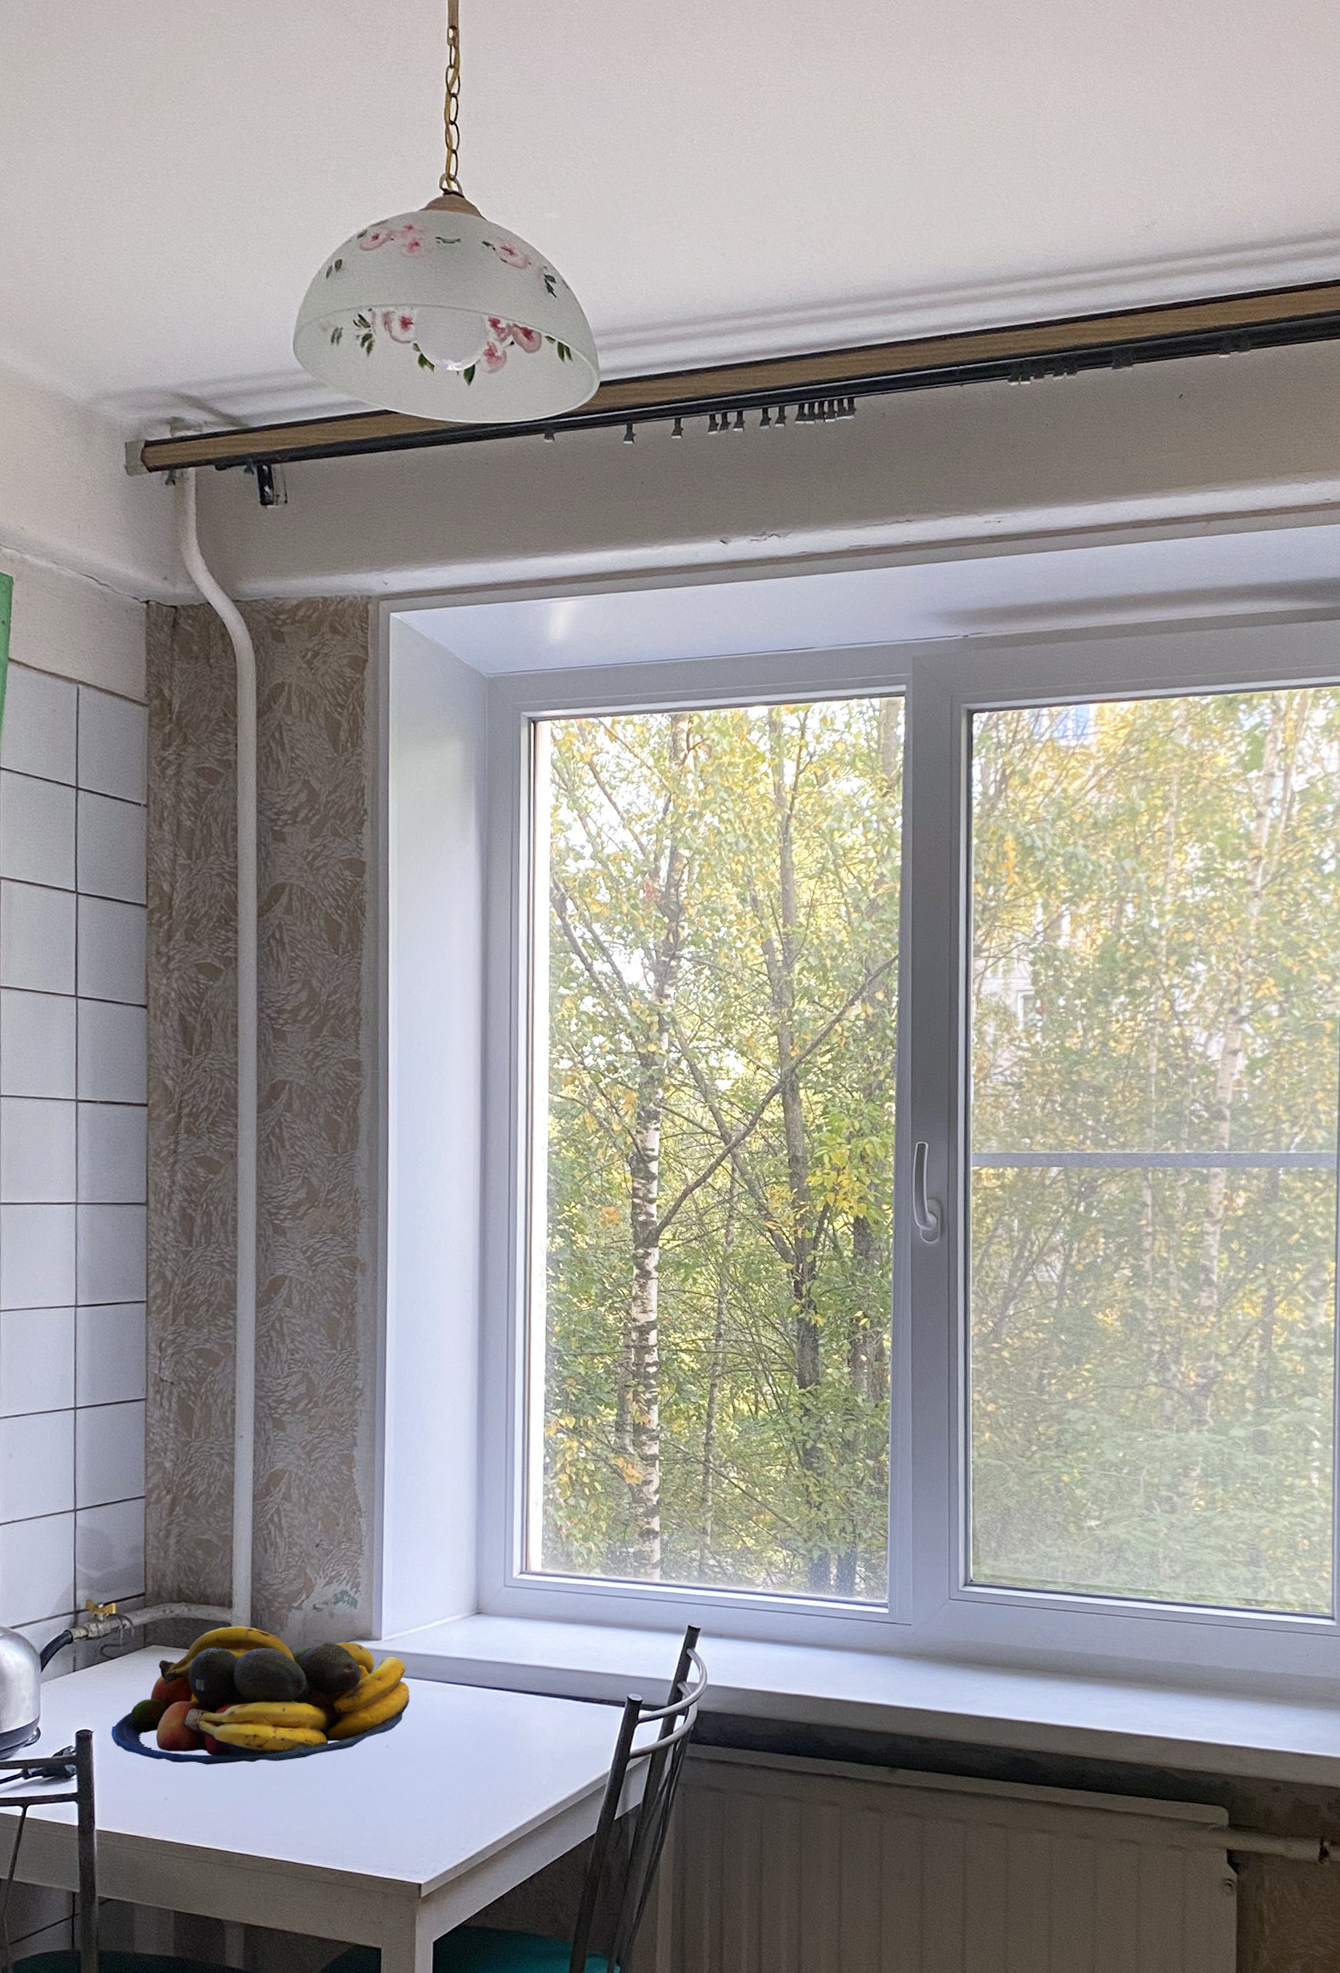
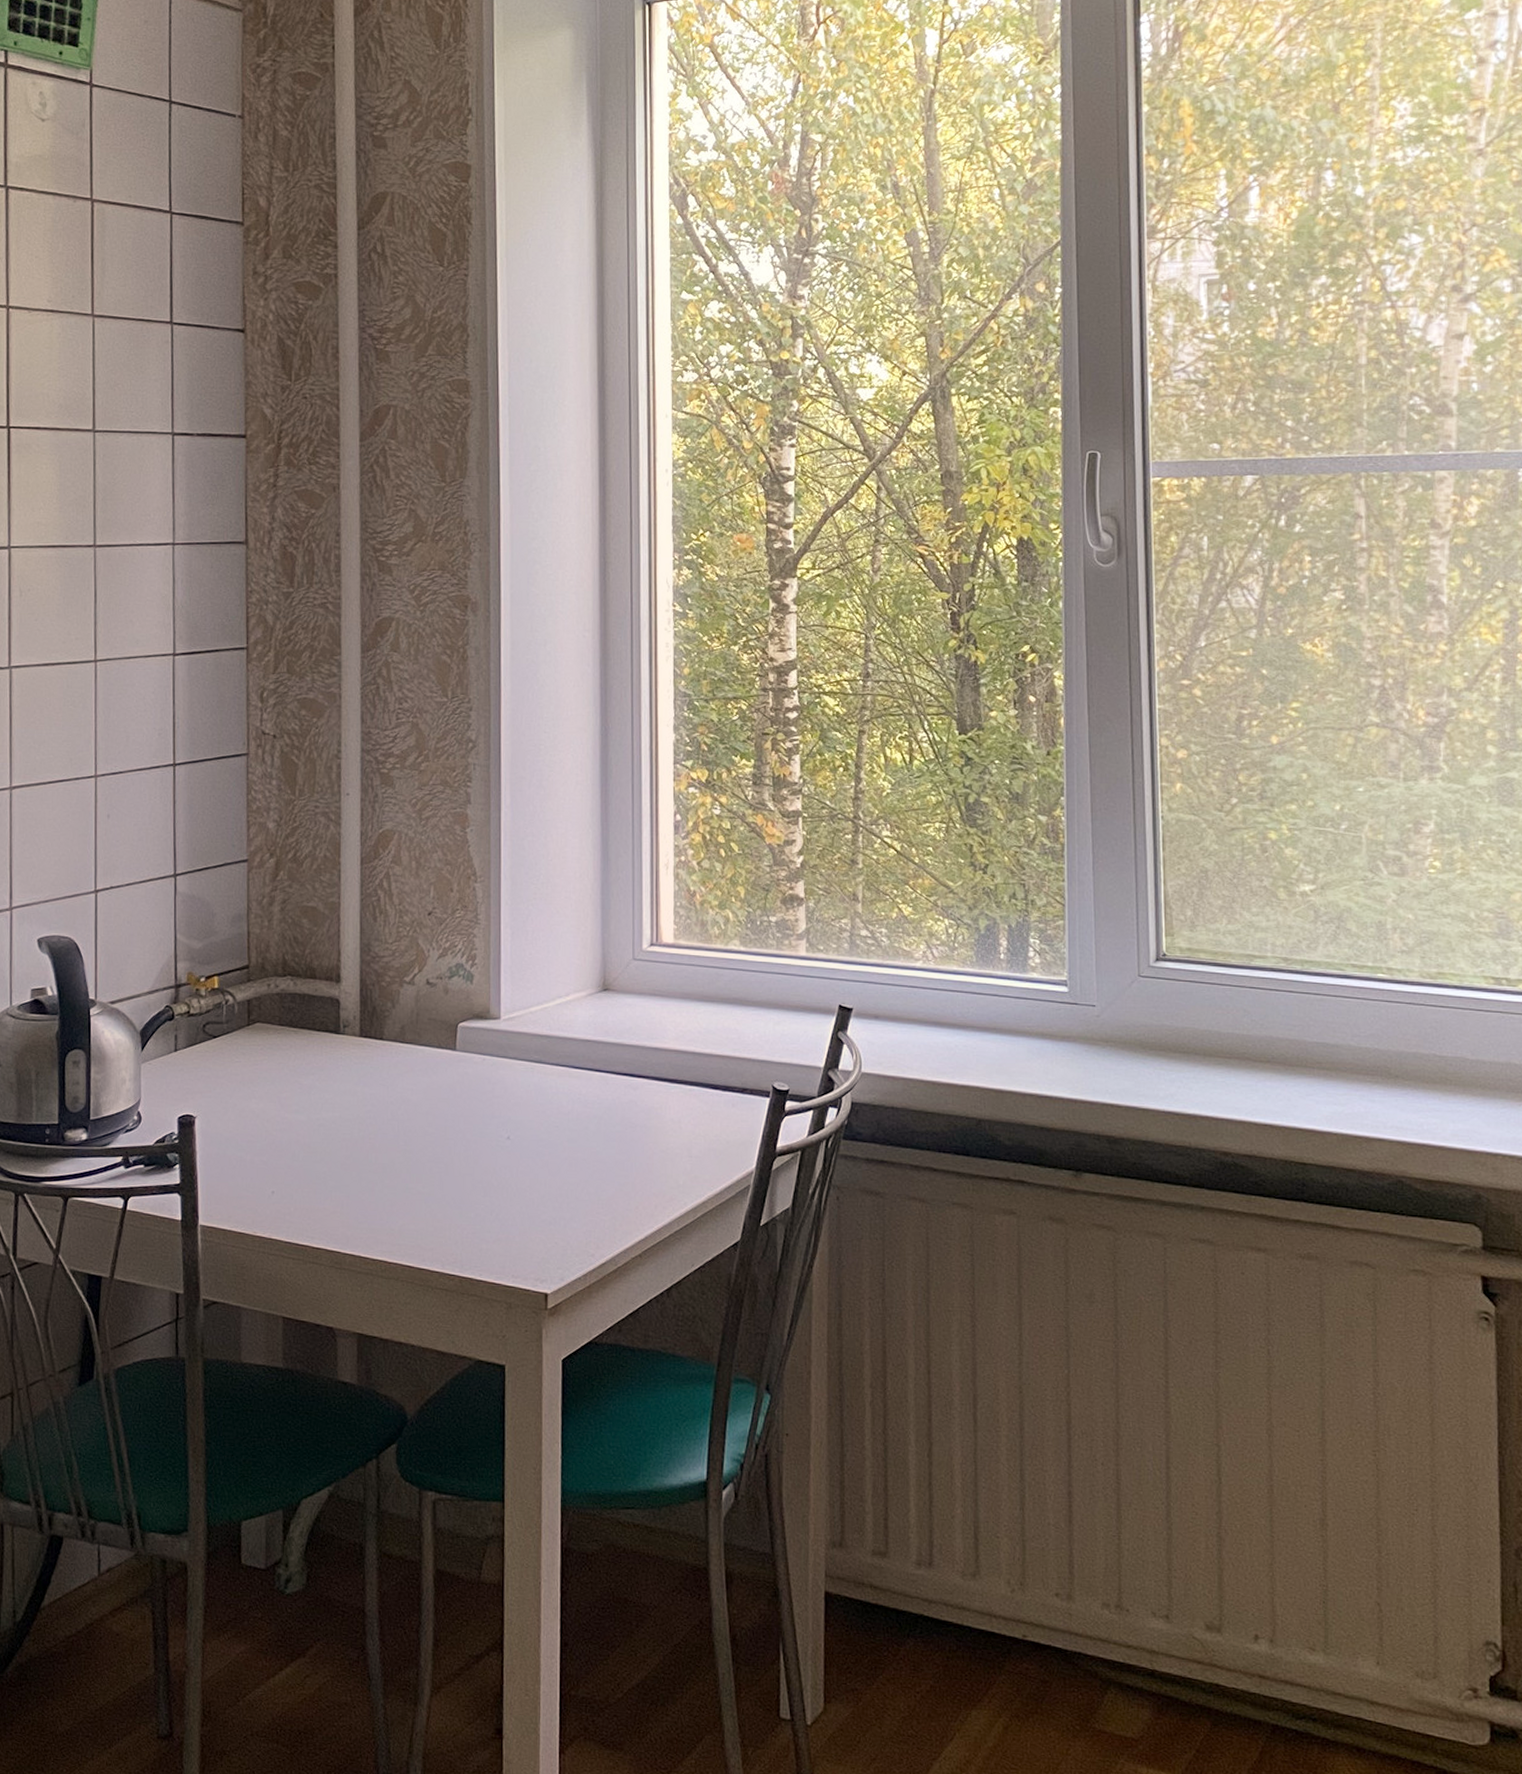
fruit bowl: present [111,1626,411,1765] -> none [214,1002,533,1156]

